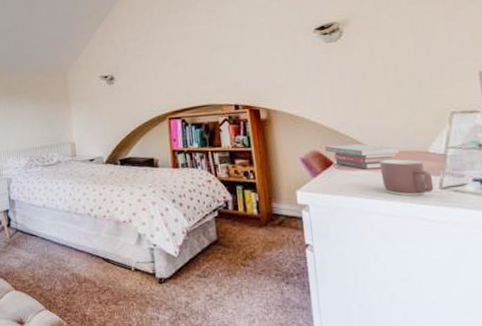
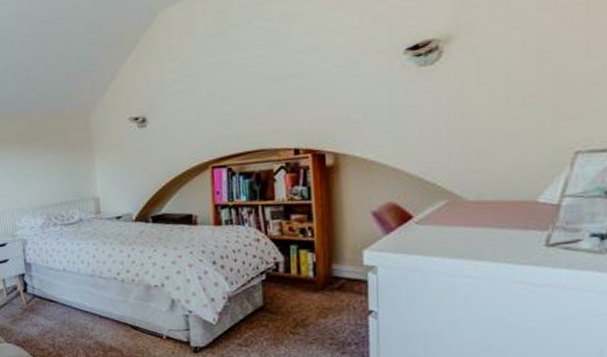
books: present [325,143,399,169] -> none [404,193,499,224]
mug: present [379,159,434,196] -> none [472,211,538,255]

